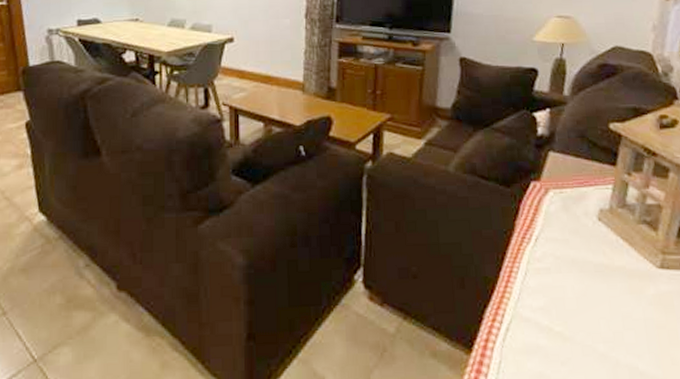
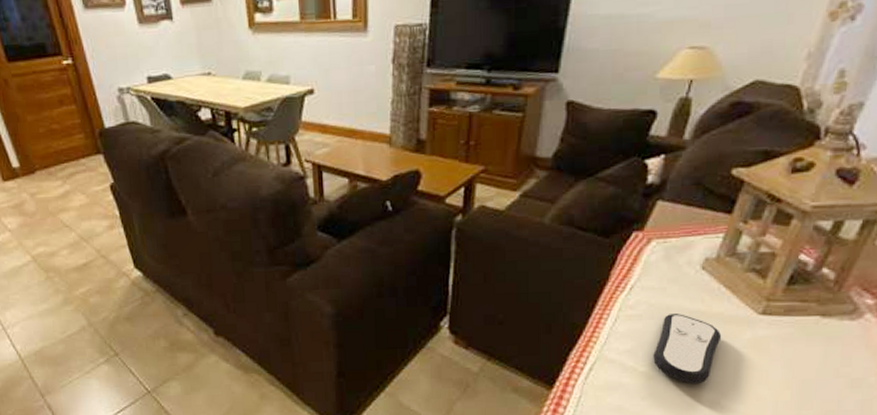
remote control: none [566,267,628,347] -> present [653,314,722,385]

